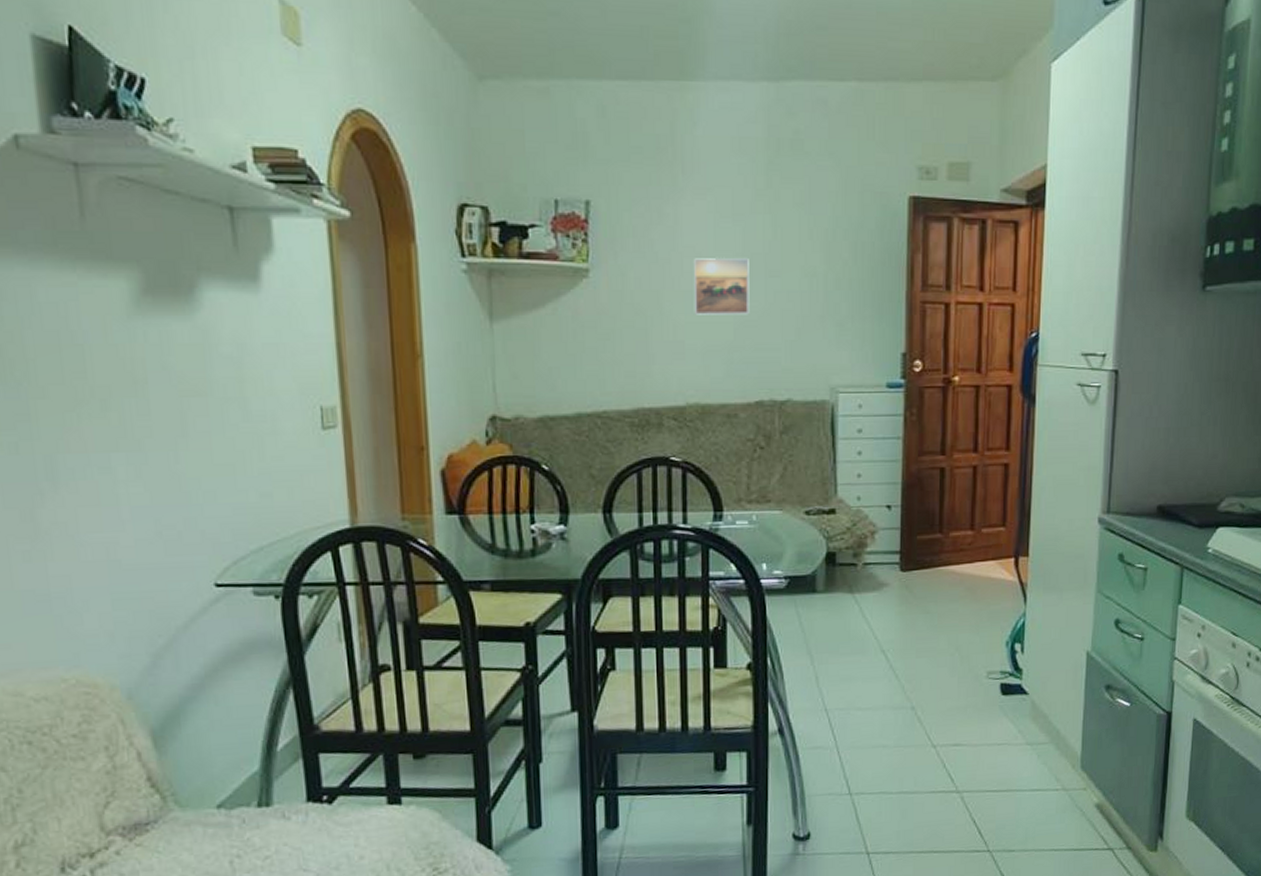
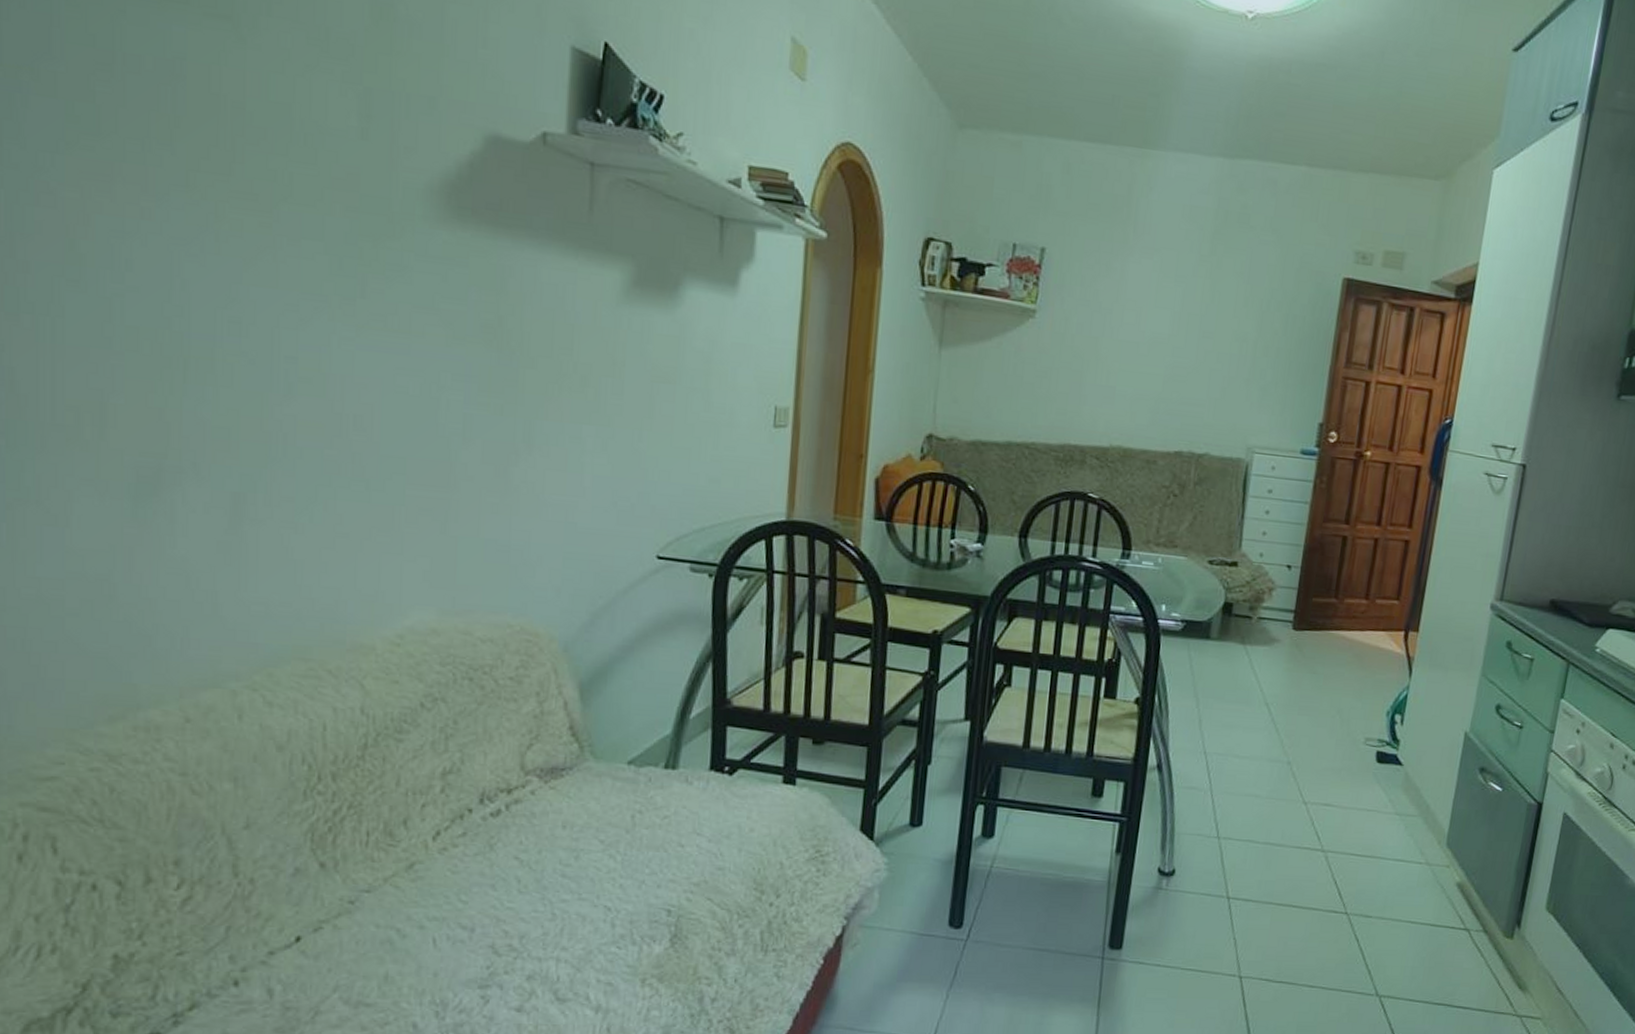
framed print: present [694,258,750,315] -> none [1129,312,1186,370]

